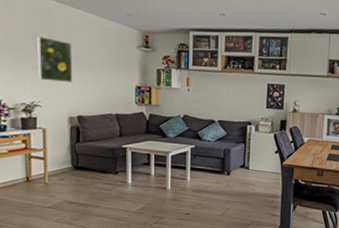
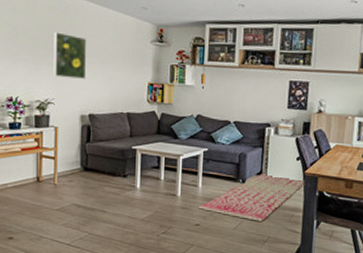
rug: none [187,164,283,208] -> present [198,171,305,222]

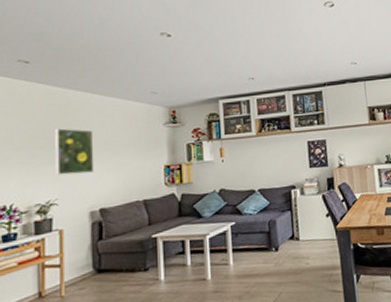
rug: present [198,171,305,222] -> none [232,234,339,290]

